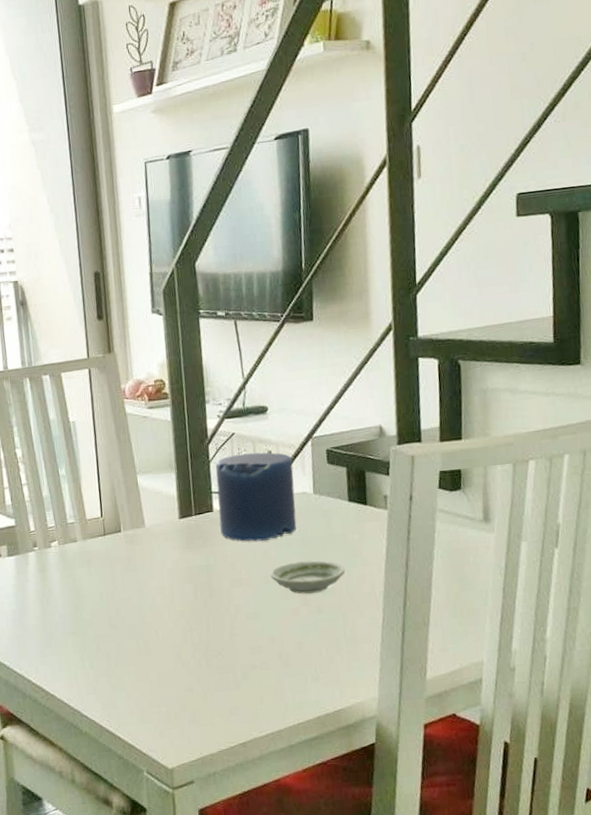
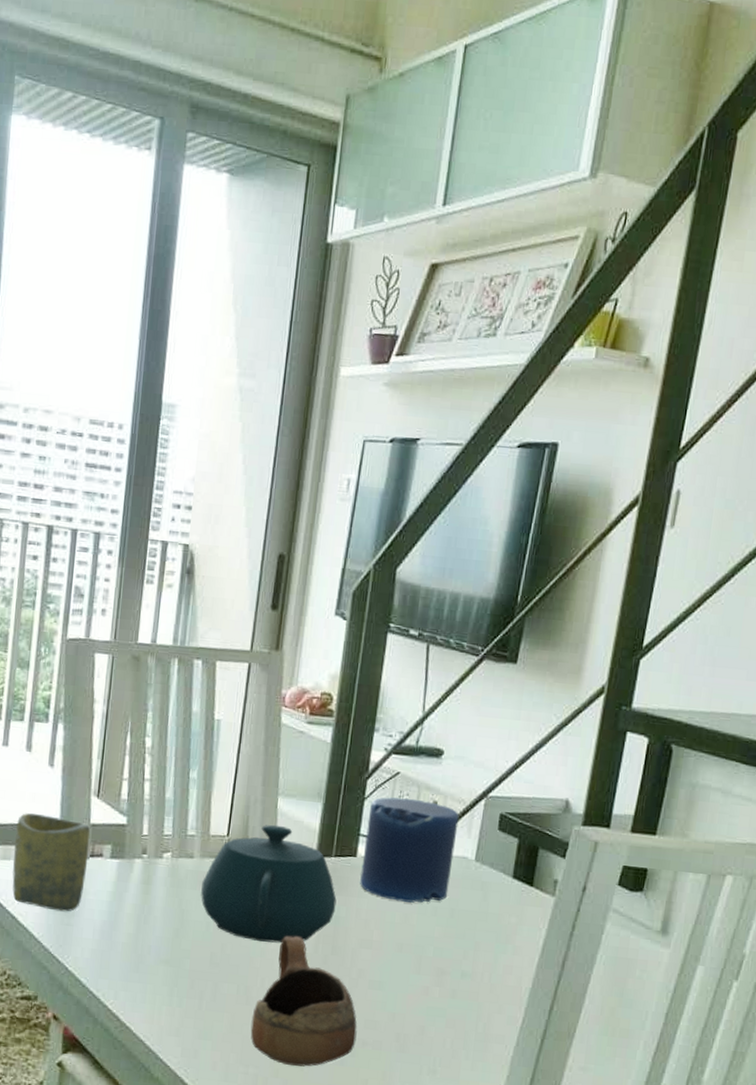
teapot: none [88,498,205,600] -> present [201,824,337,943]
cup: none [154,589,246,699] -> present [250,936,357,1067]
saucer: present [270,560,346,594] -> none [405,933,493,975]

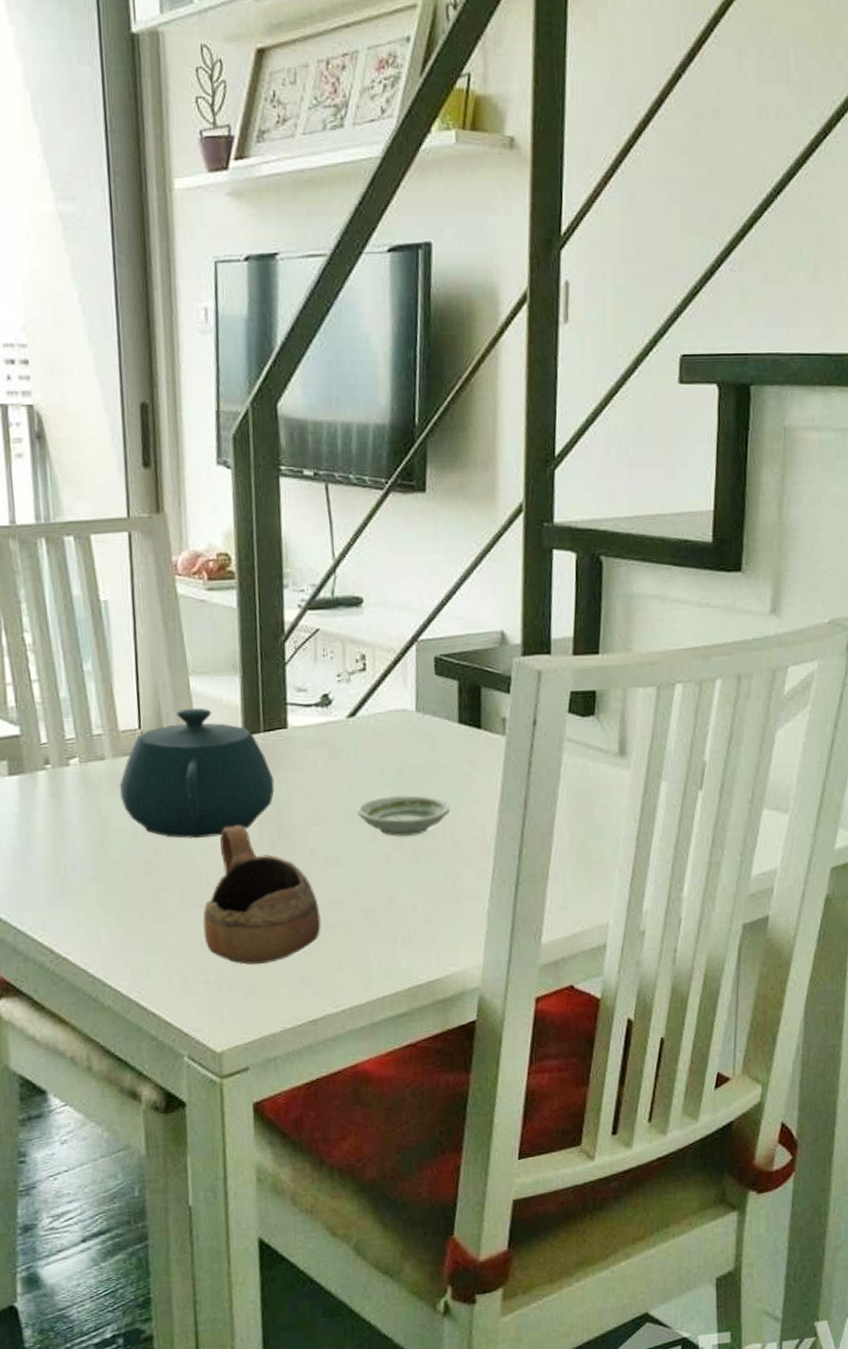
candle: present [360,797,459,903] -> none [293,655,393,768]
saucer: none [405,933,493,975] -> present [356,795,451,837]

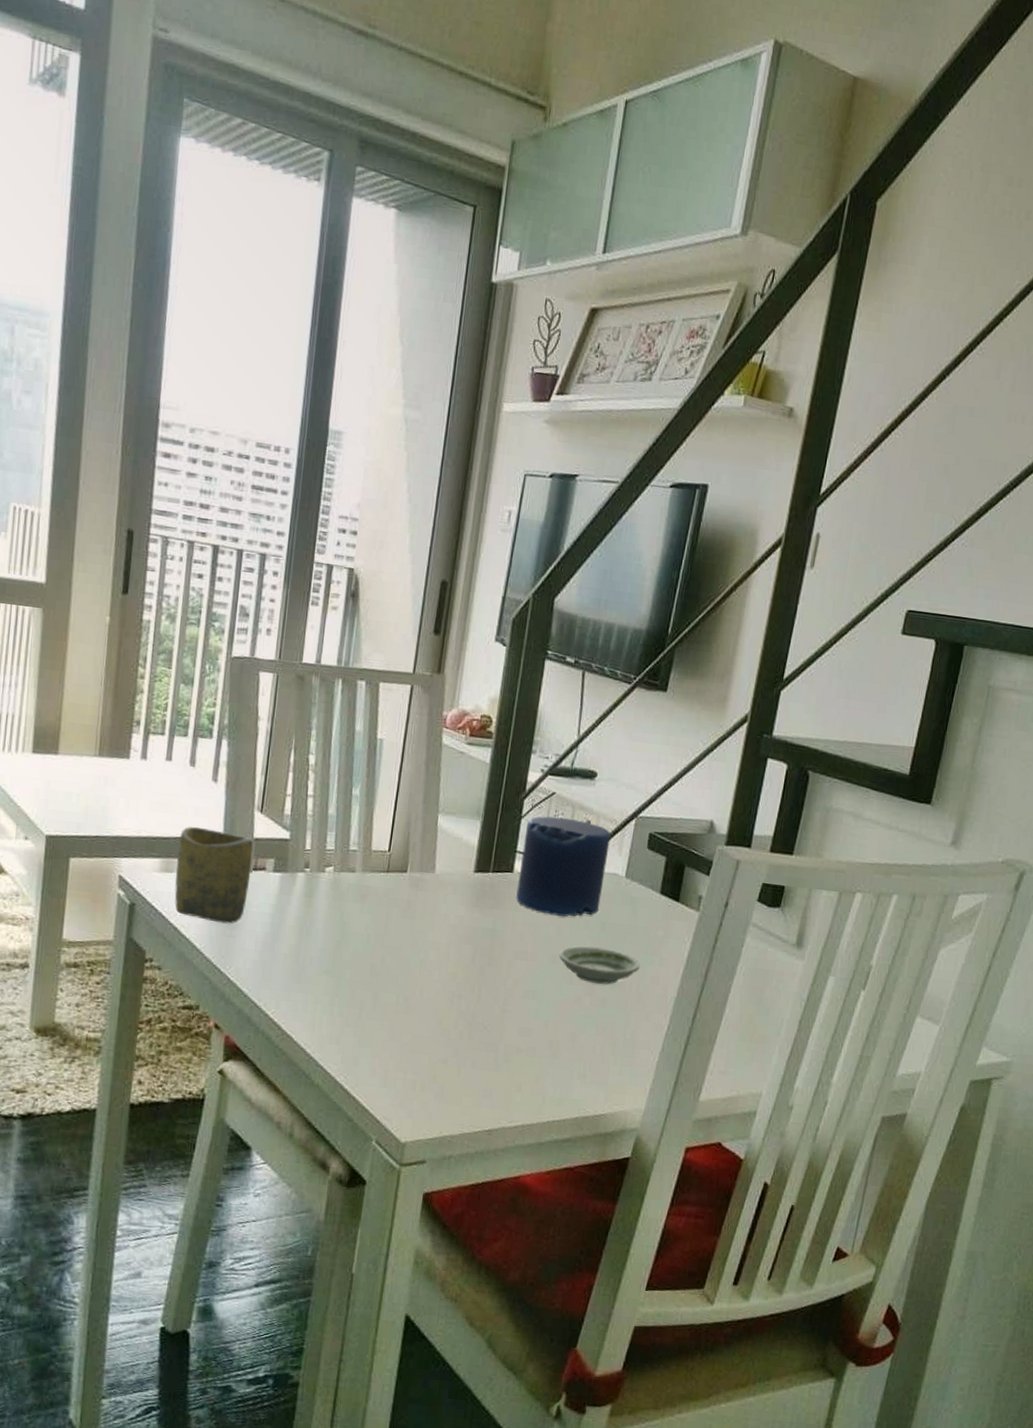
teapot: present [120,707,275,838] -> none [362,841,494,955]
cup: present [202,825,321,965] -> none [409,948,512,1073]
candle: none [293,655,393,768] -> present [516,816,611,917]

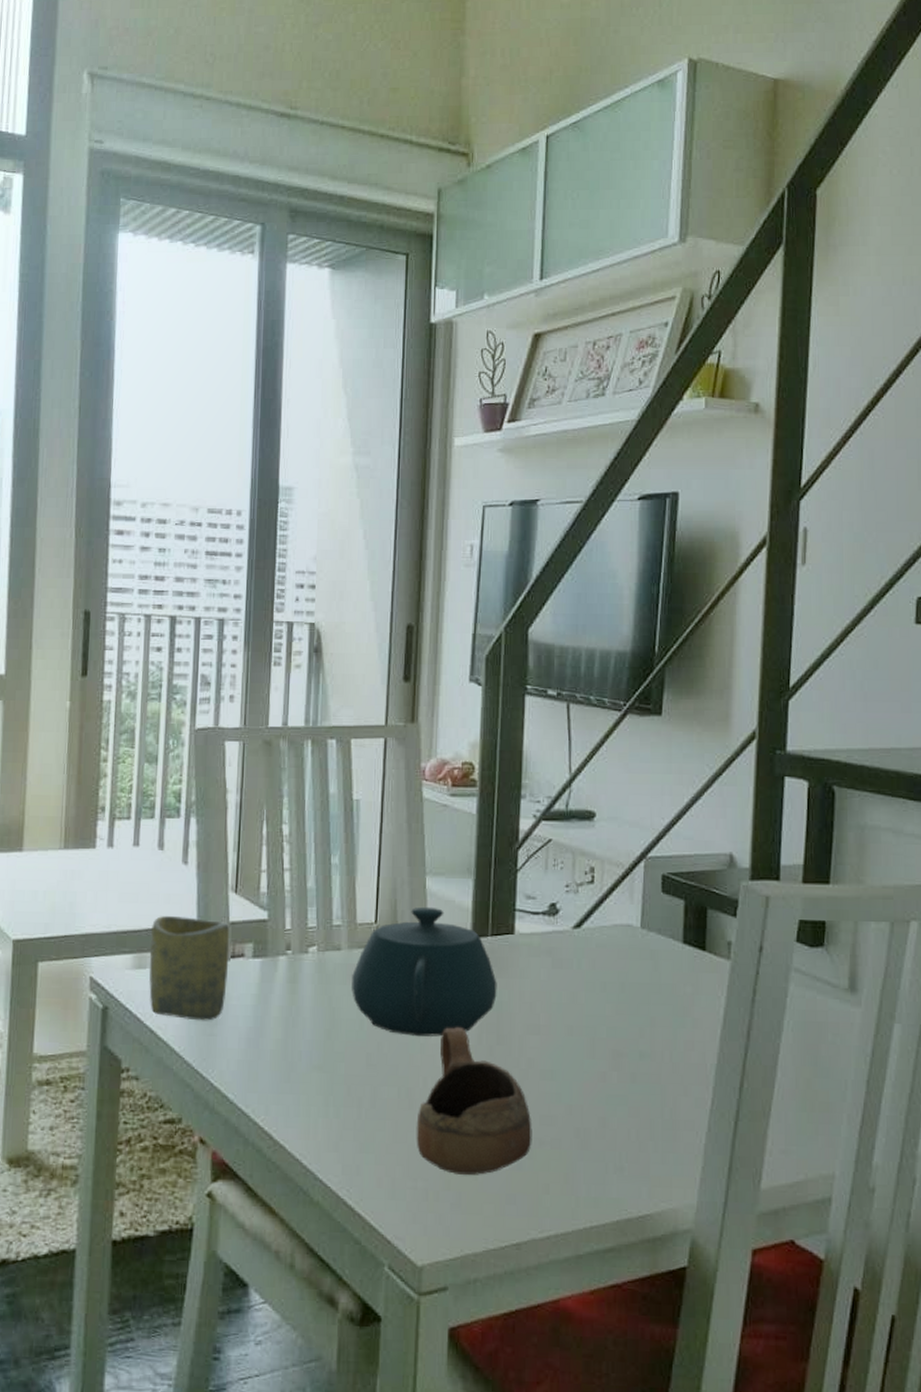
teapot: none [362,841,494,955] -> present [352,906,497,1037]
cup: none [409,948,512,1073] -> present [416,1027,532,1175]
candle: present [516,816,611,917] -> none [521,866,619,979]
saucer: present [559,946,641,985] -> none [576,1011,671,1055]

